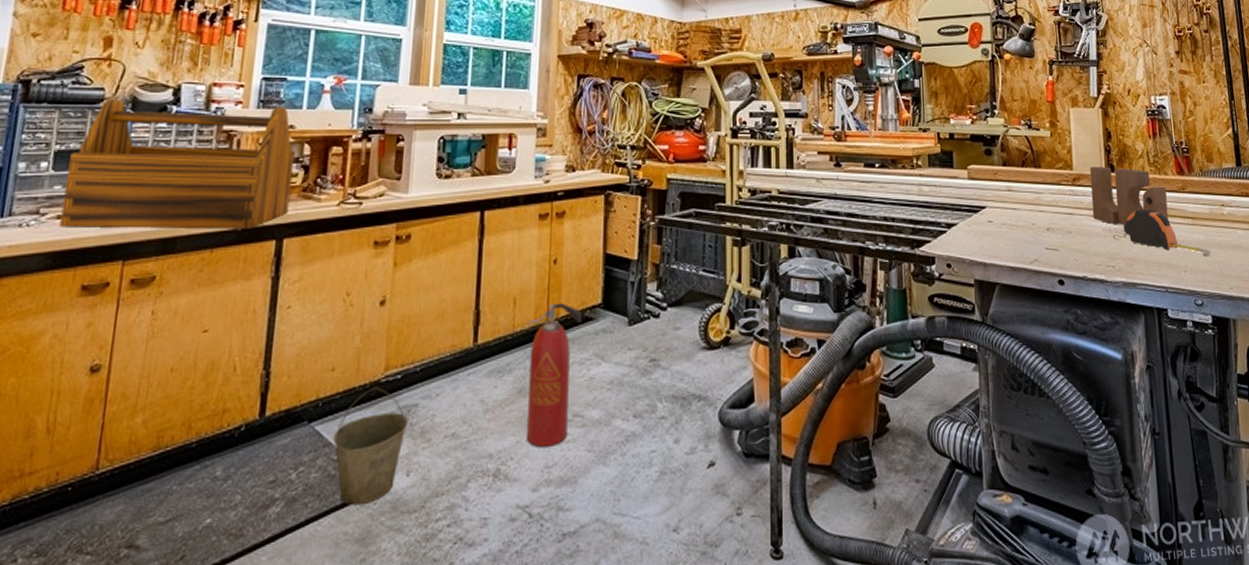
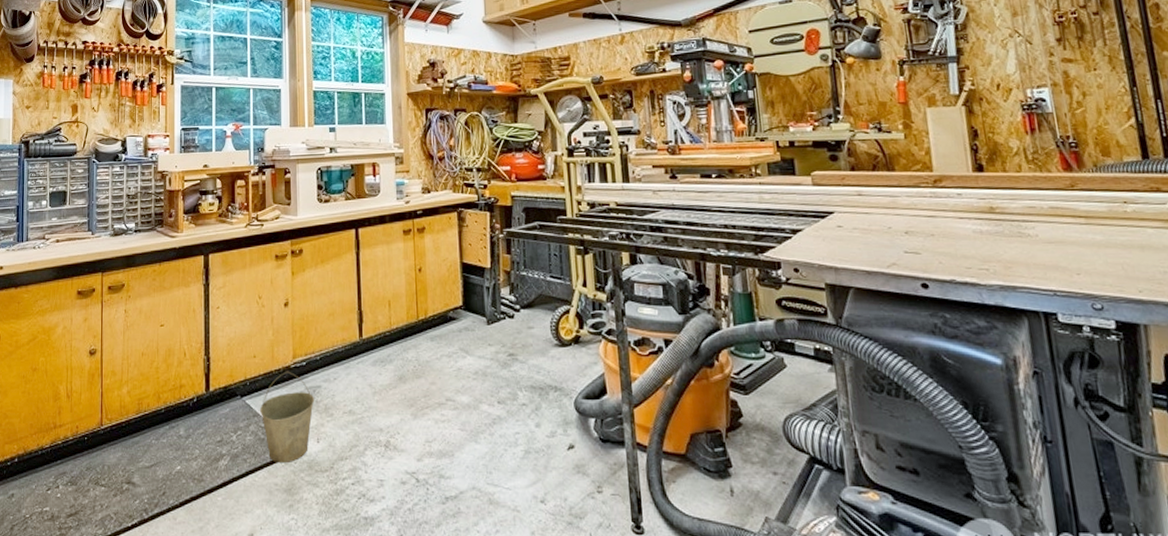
toolbox: present [59,99,295,229] -> none [59,150,210,249]
fire extinguisher: present [525,303,582,448] -> none [400,305,447,426]
wooden clamp: present [1090,166,1169,225] -> none [953,166,1055,227]
tape measure: present [1113,209,1211,255] -> none [985,209,1112,257]

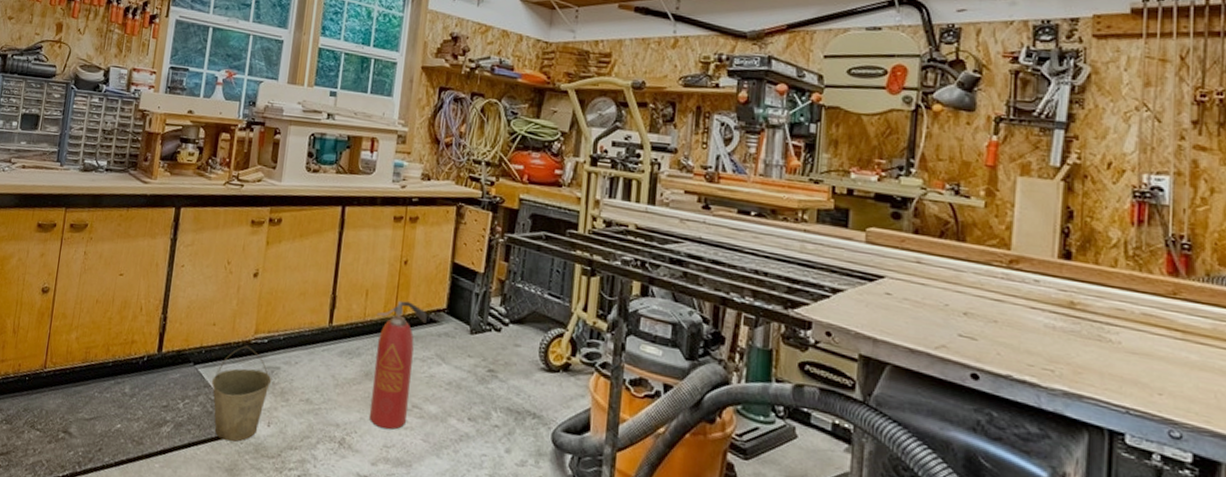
fire extinguisher: none [400,305,447,426] -> present [369,300,427,430]

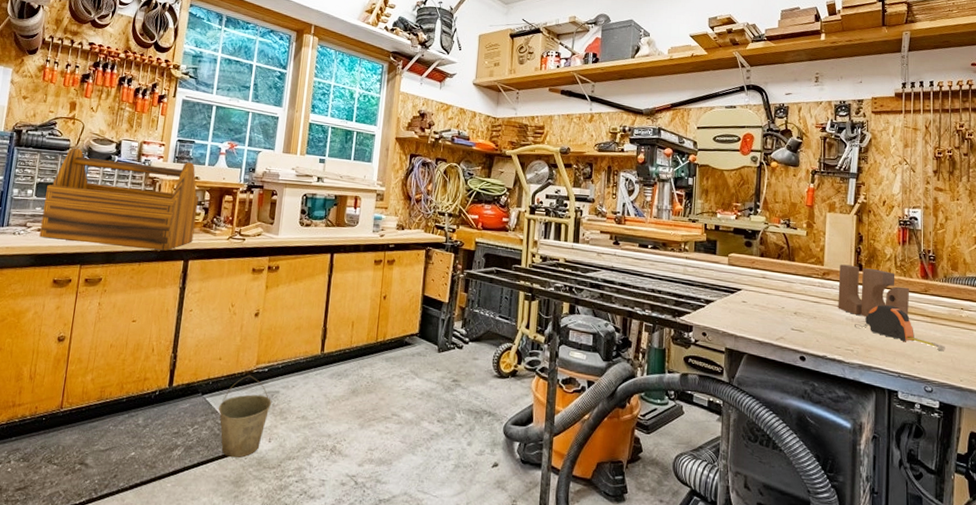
toolbox: none [24,75,193,196] -> present [39,147,199,251]
fire extinguisher: present [369,300,427,430] -> none [355,329,403,436]
wooden clamp: none [1031,249,1149,327] -> present [838,264,910,317]
tape measure: none [1057,309,1205,381] -> present [855,305,945,351]

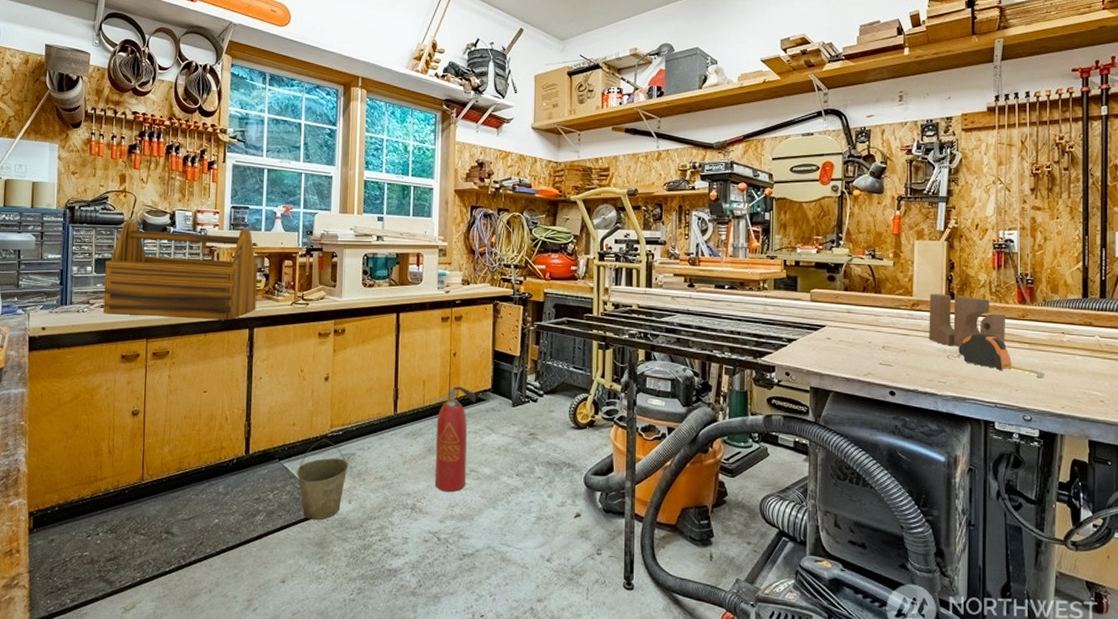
fire extinguisher: none [355,329,403,436] -> present [433,386,476,493]

